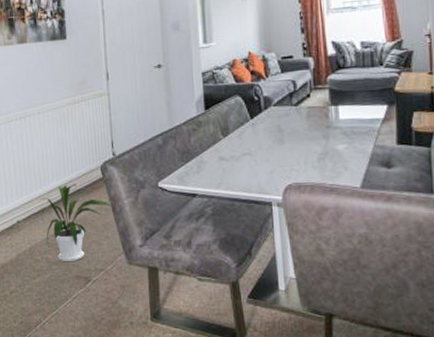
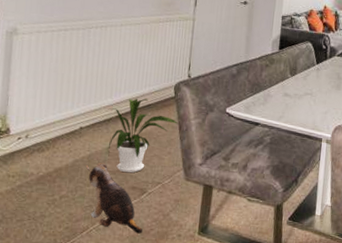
plush toy: none [28,255,95,324] -> present [85,163,143,234]

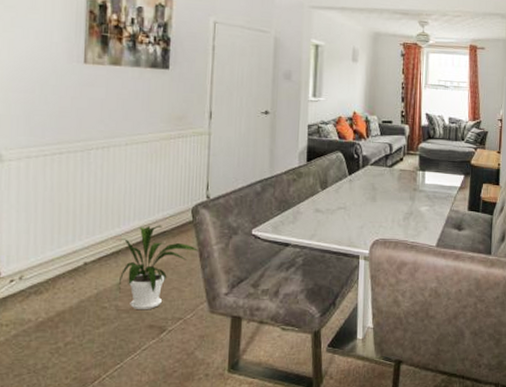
plush toy: present [85,163,143,234] -> none [93,301,165,377]

